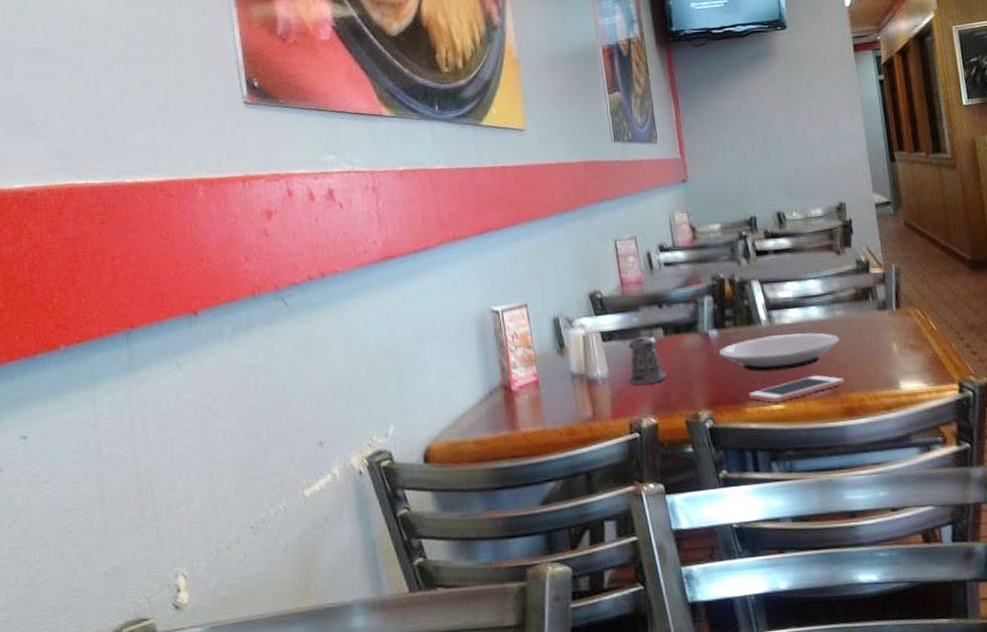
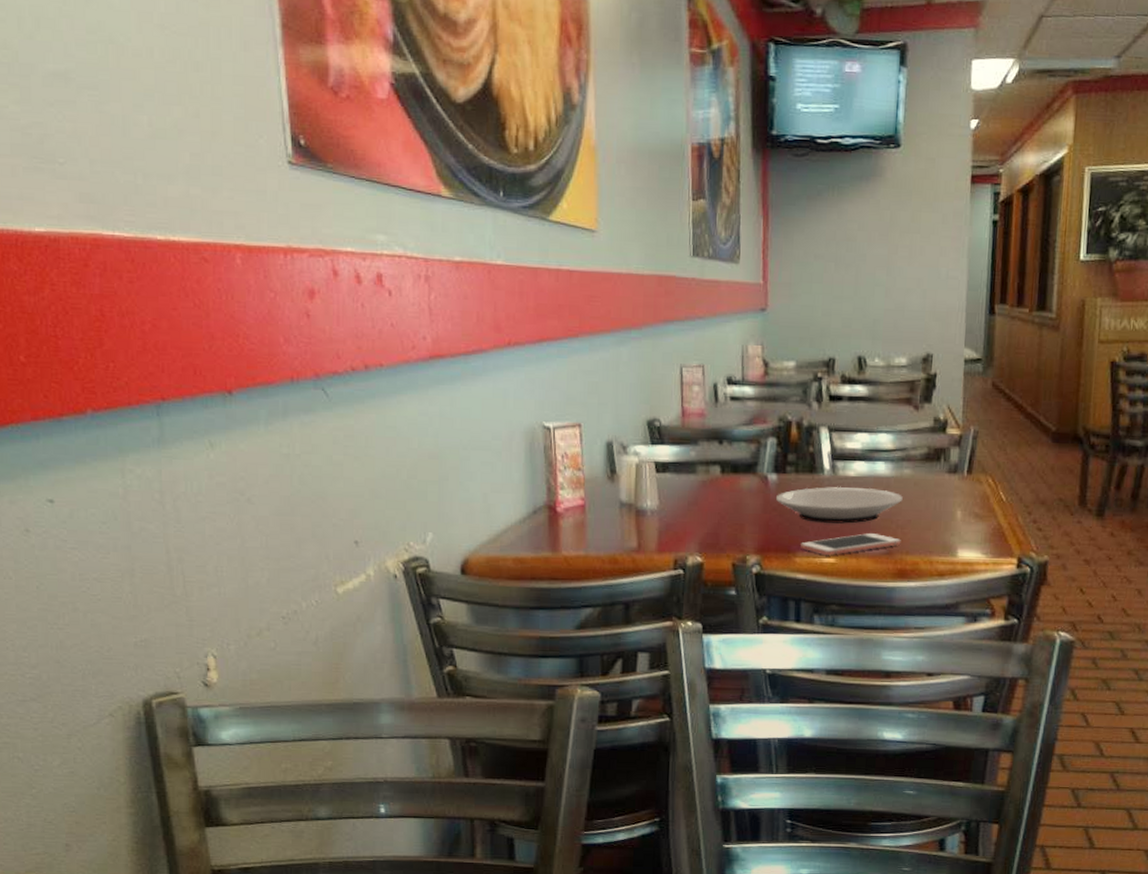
pepper shaker: present [628,336,668,385] -> none [678,471,719,522]

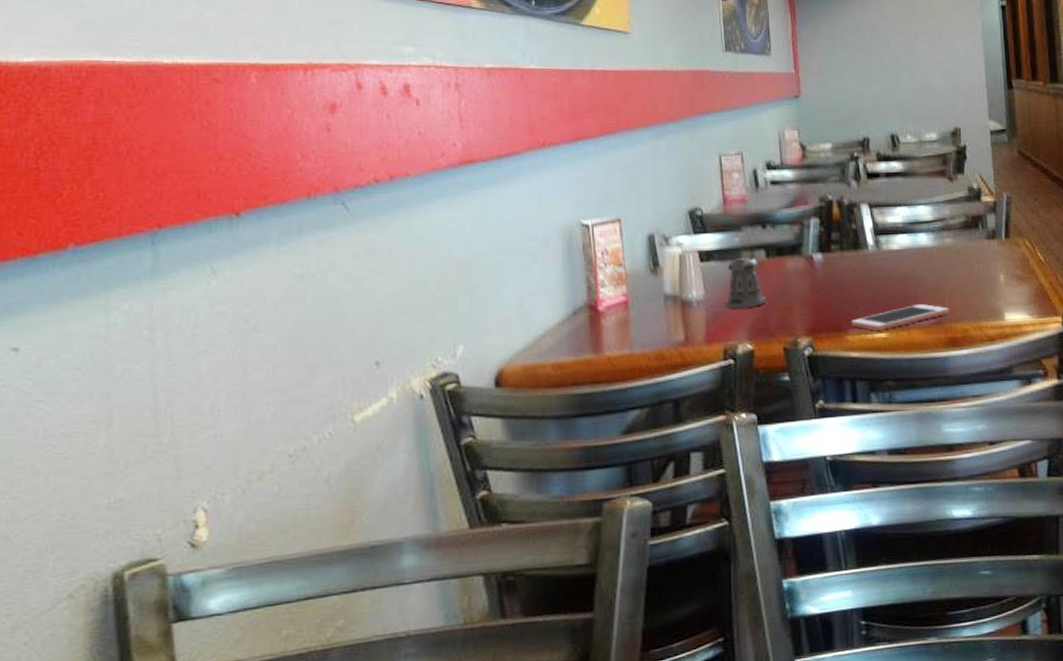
pepper shaker: none [678,471,719,522] -> present [725,257,767,309]
plate: present [776,486,903,524] -> none [823,260,947,298]

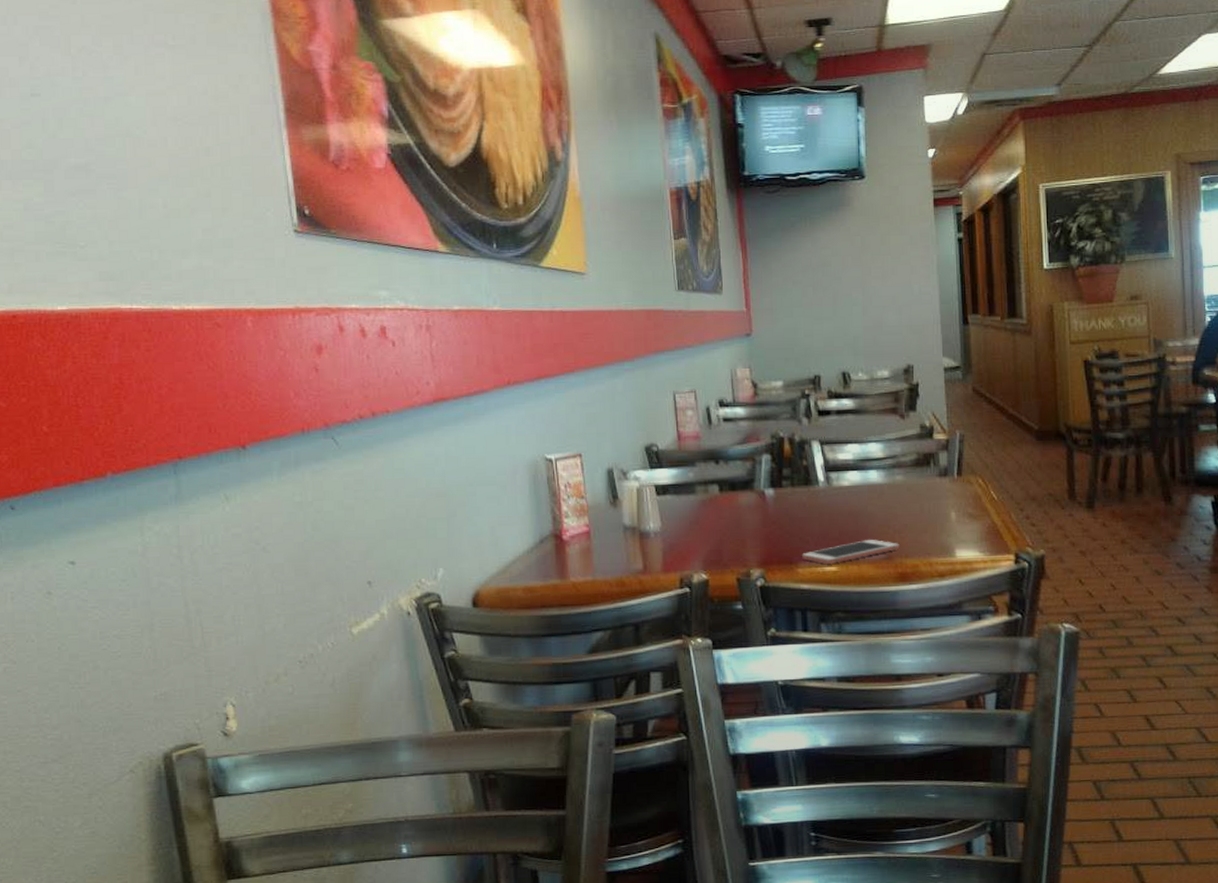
pepper shaker: present [725,257,767,309] -> none [681,491,721,540]

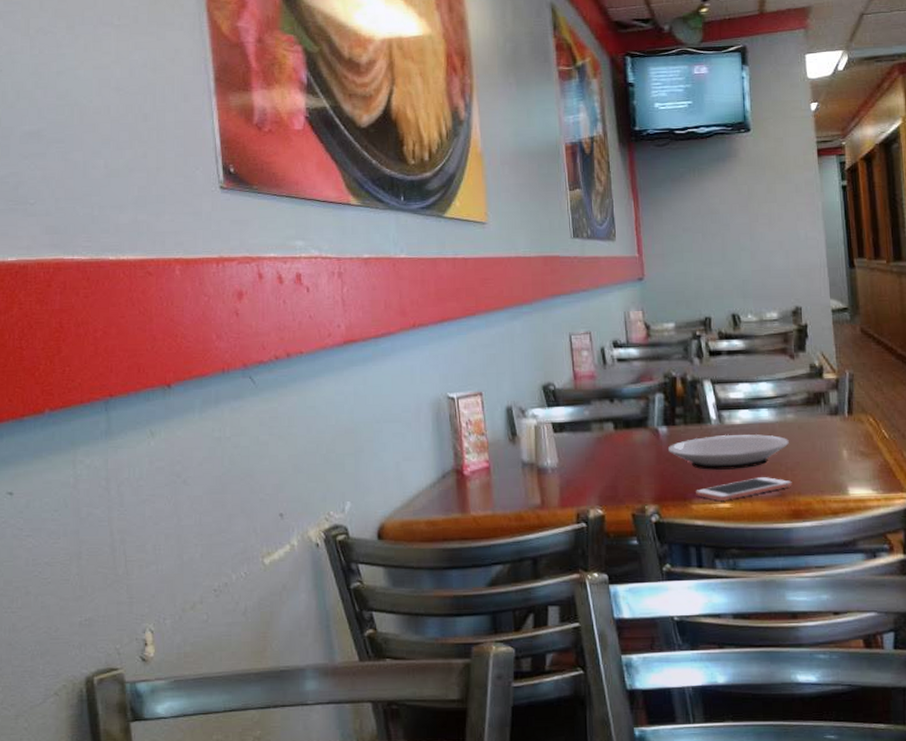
plate: none [775,496,897,533] -> present [668,434,789,470]

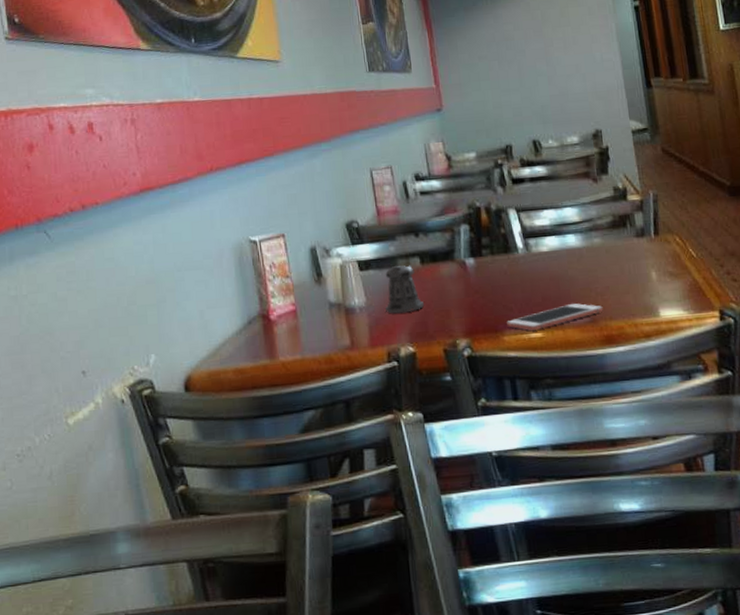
pepper shaker: none [577,429,616,476] -> present [385,265,425,314]
plate: present [668,434,789,470] -> none [477,260,597,300]

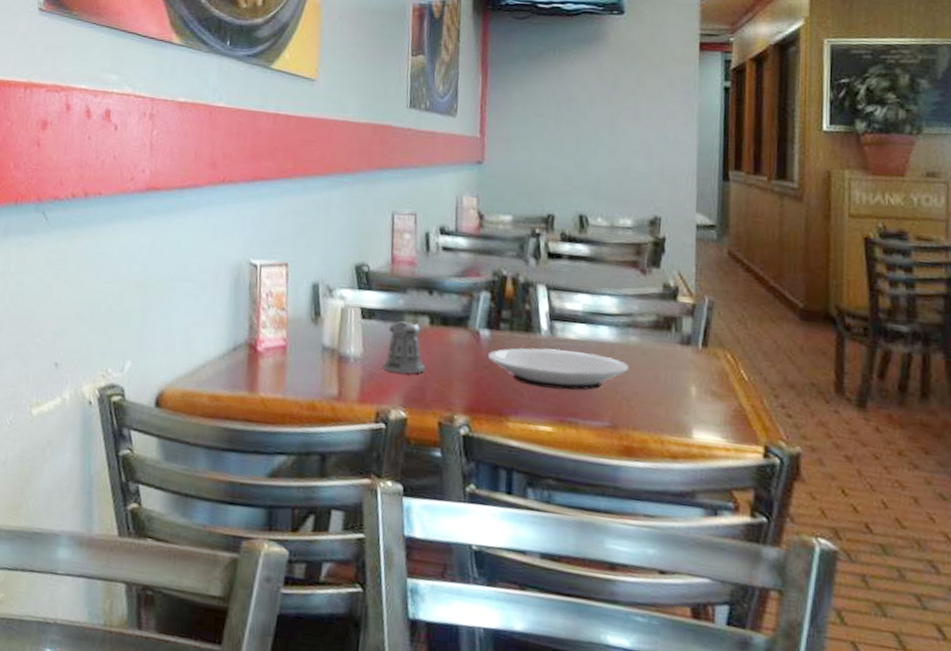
plate: none [477,260,597,300] -> present [488,348,629,391]
cell phone: present [507,303,603,330] -> none [514,402,627,423]

